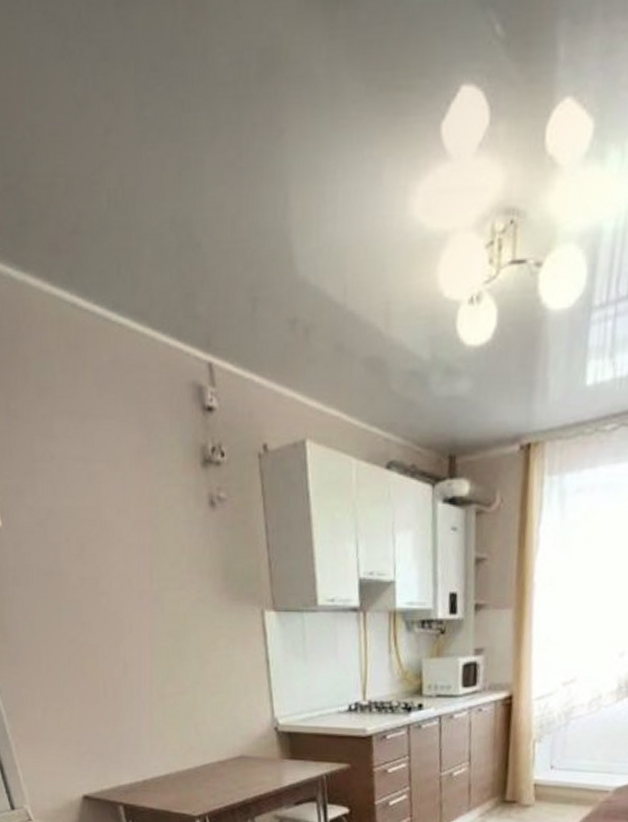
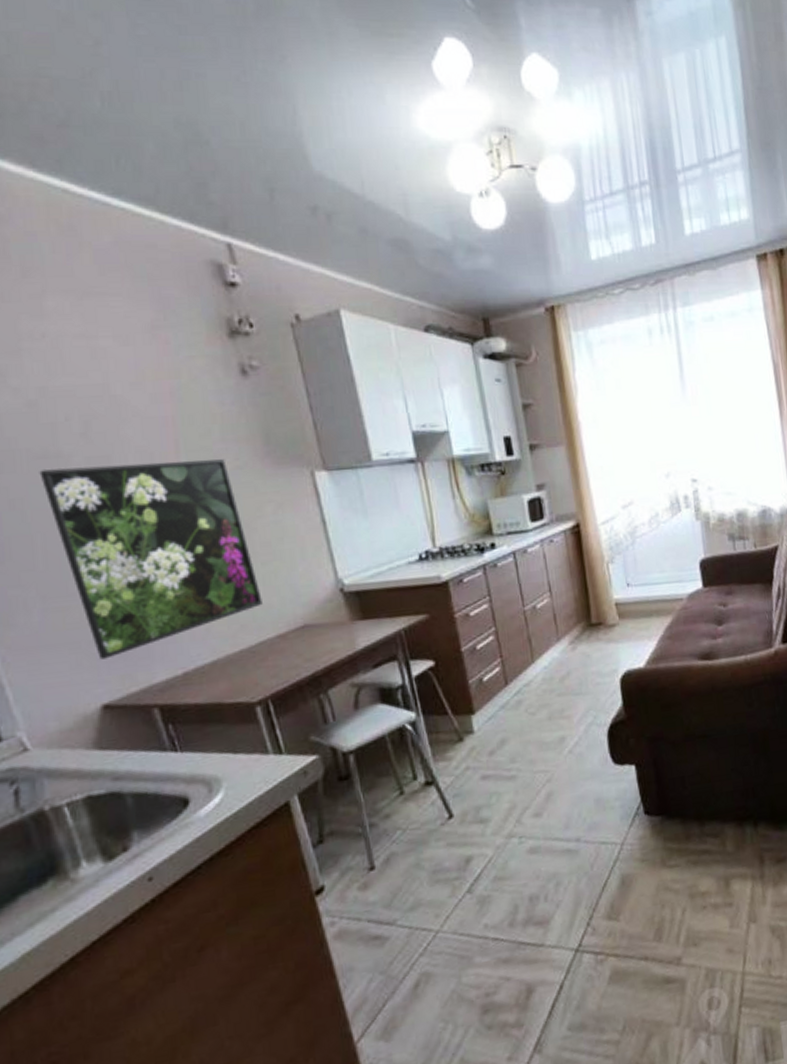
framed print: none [45,586,209,758] -> present [39,459,263,660]

